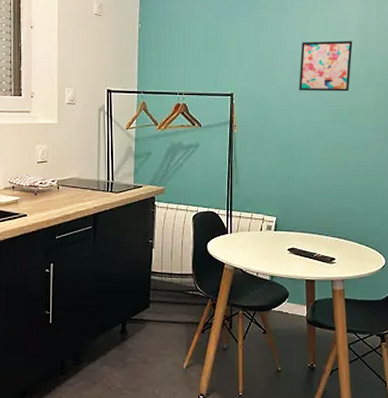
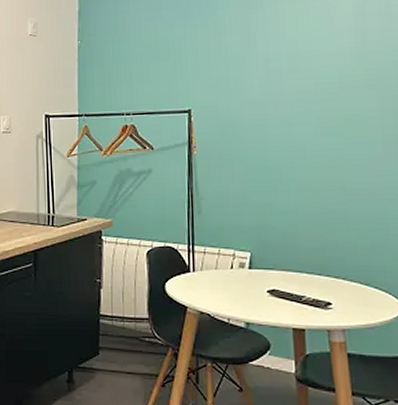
wall art: present [299,40,353,92] -> none [274,35,346,102]

